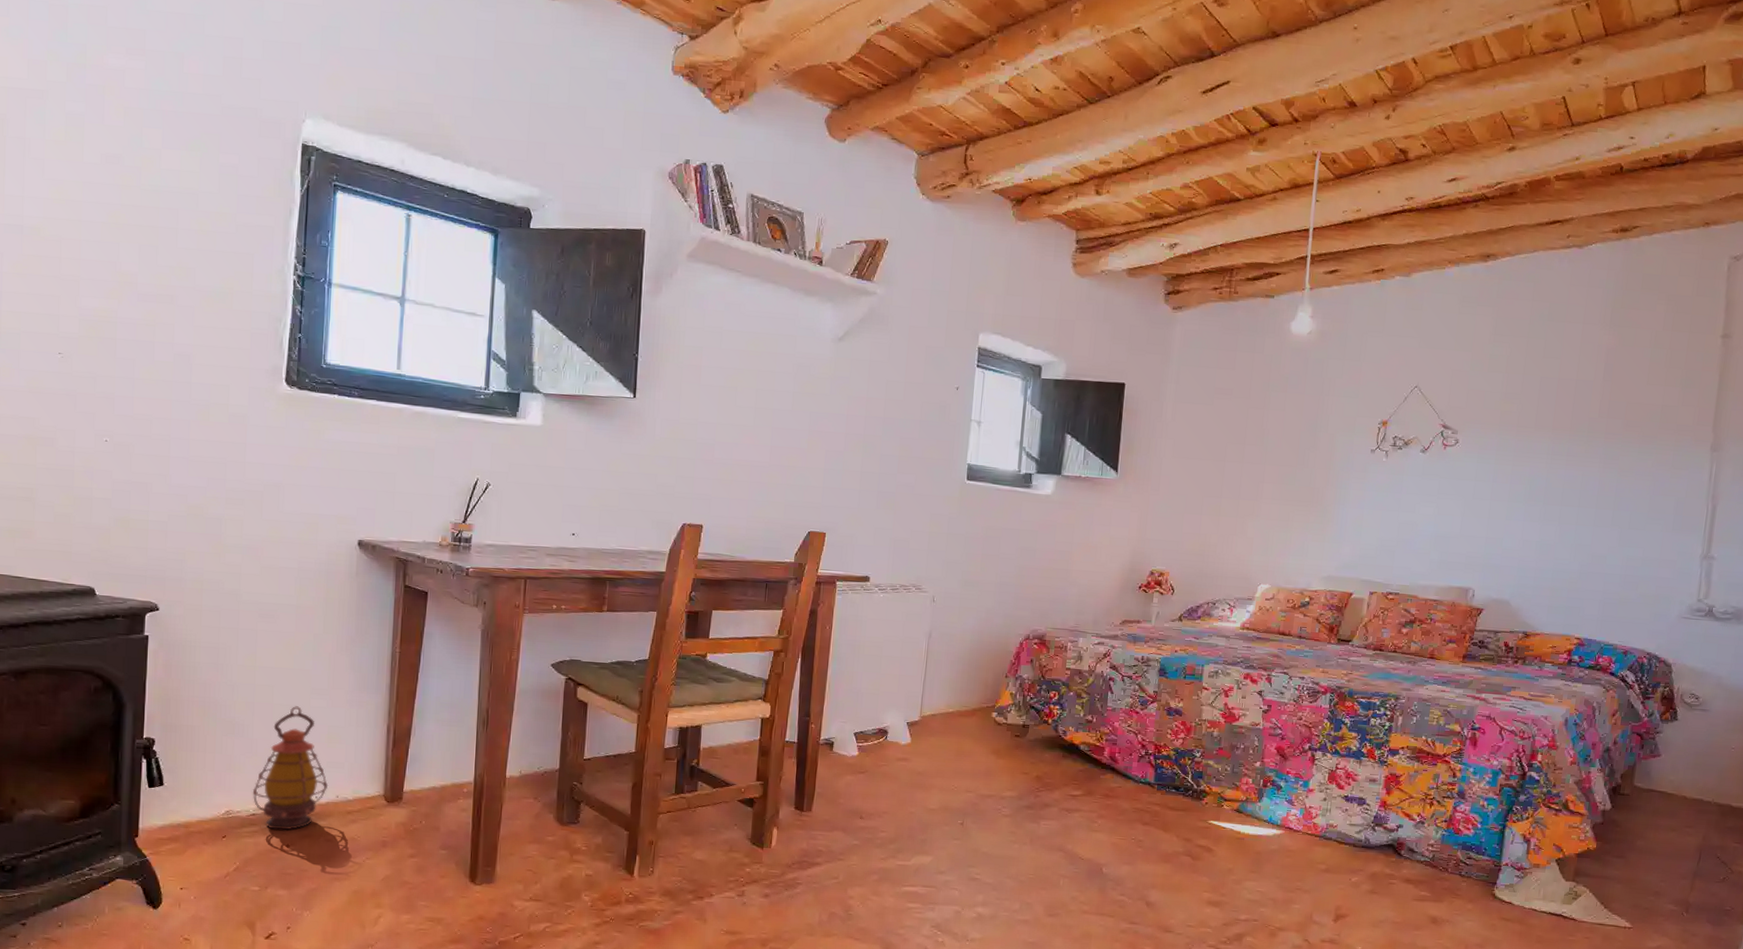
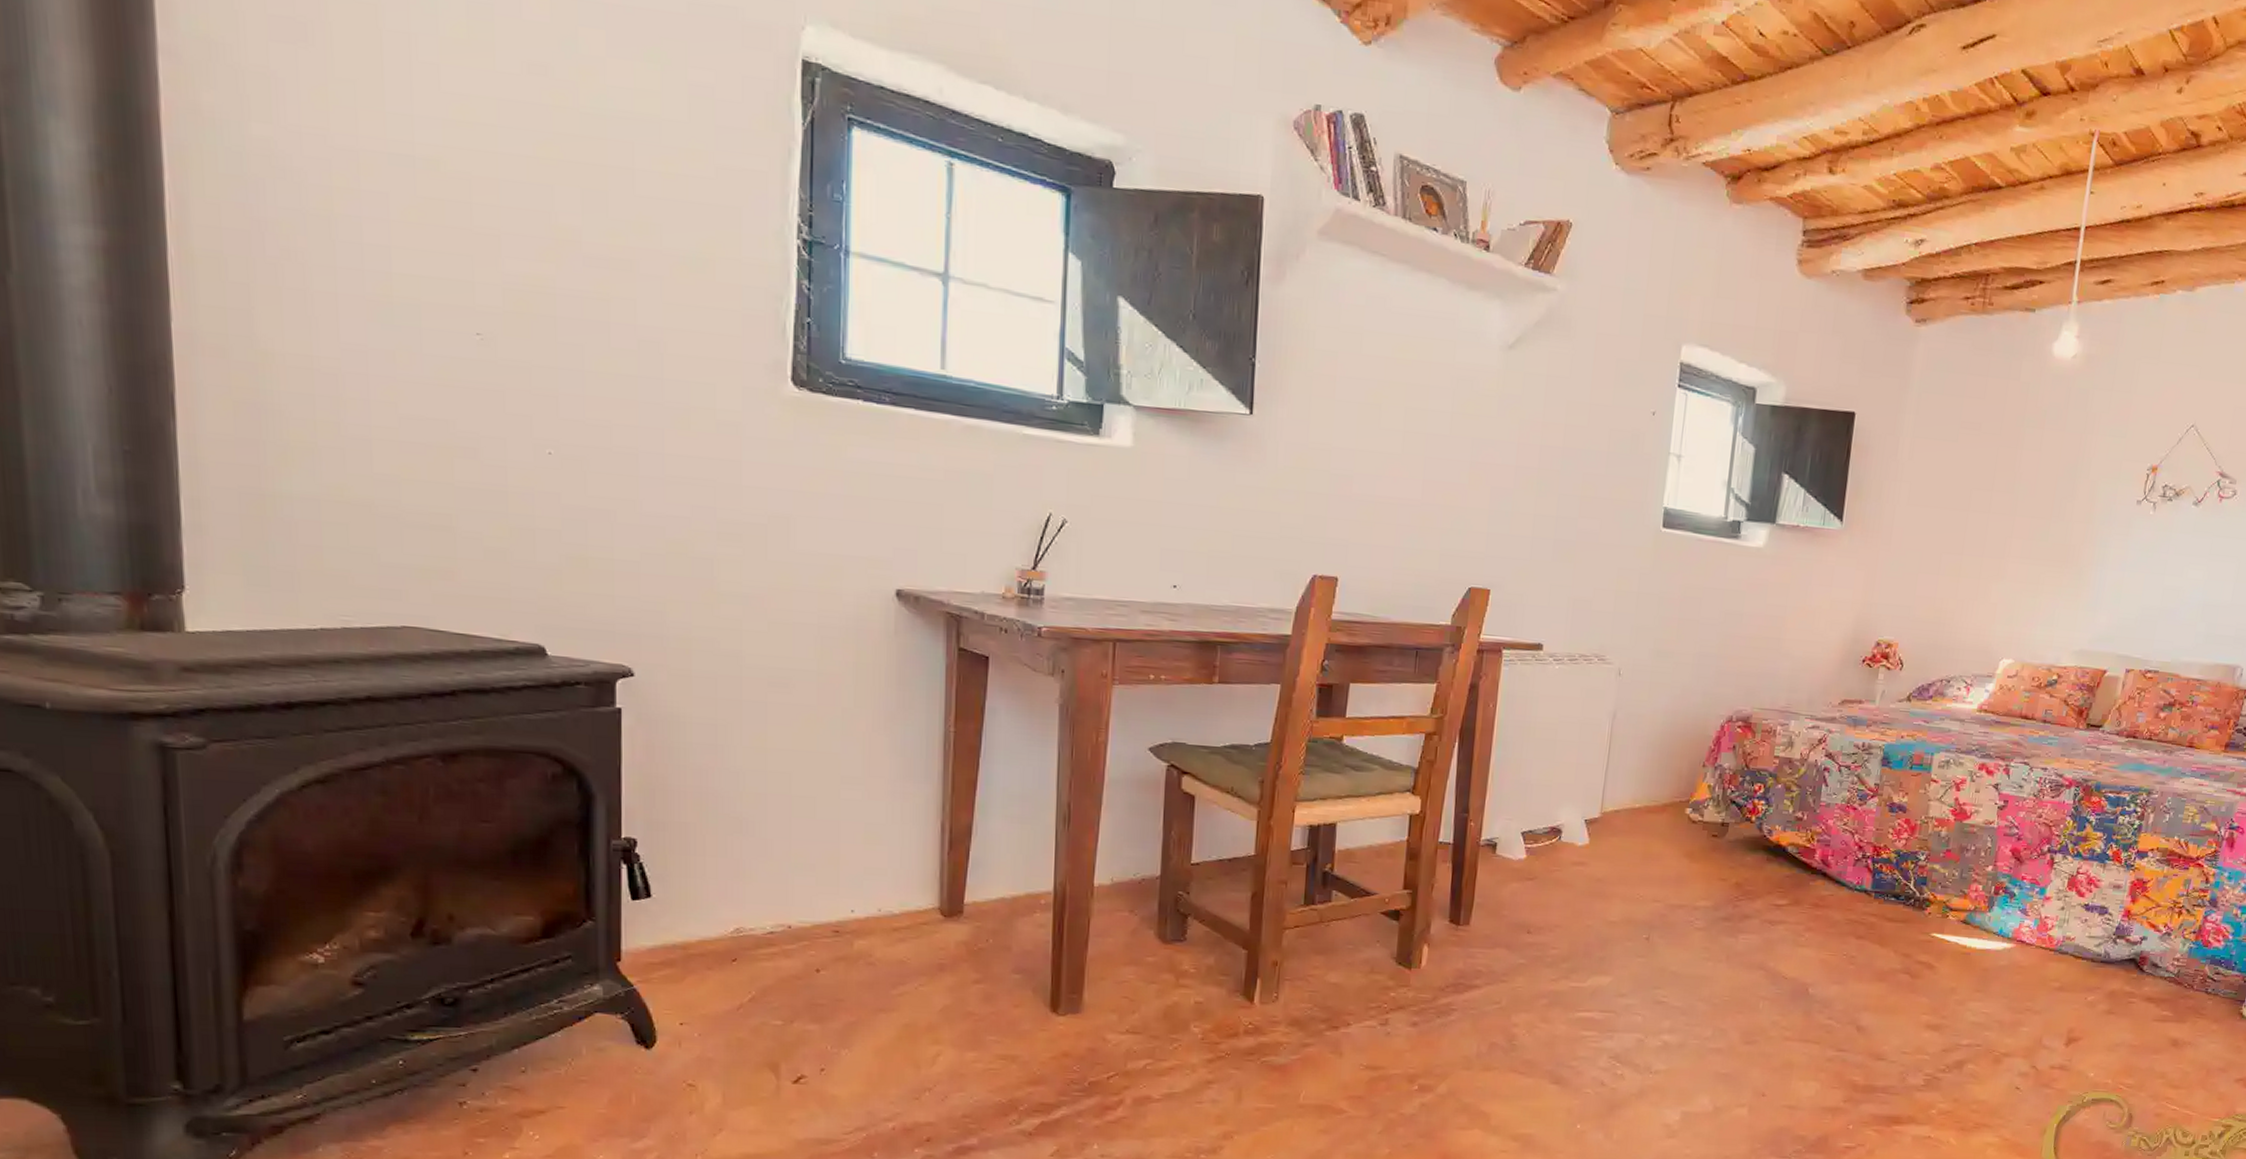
lantern: present [252,706,329,830] -> none [768,798,868,952]

